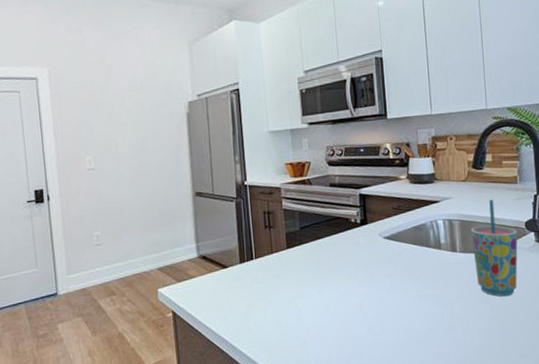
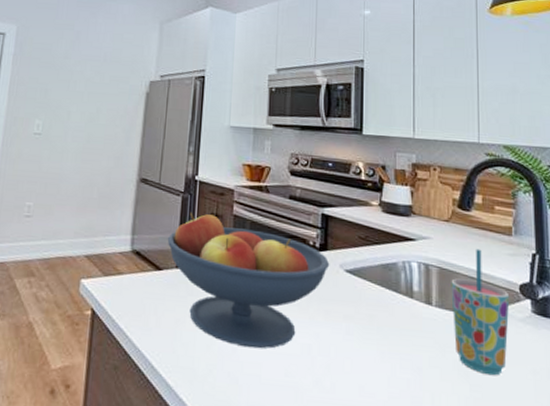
fruit bowl: none [228,212,371,316] -> present [167,212,330,349]

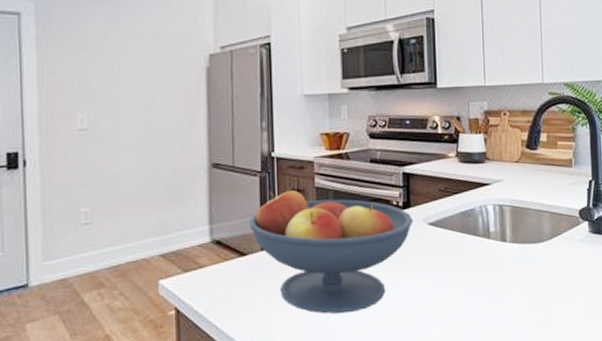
cup: present [451,248,510,376] -> none [522,183,571,294]

